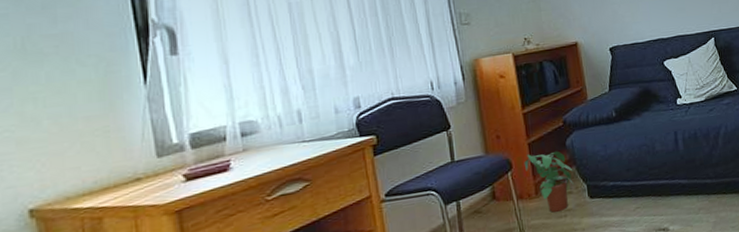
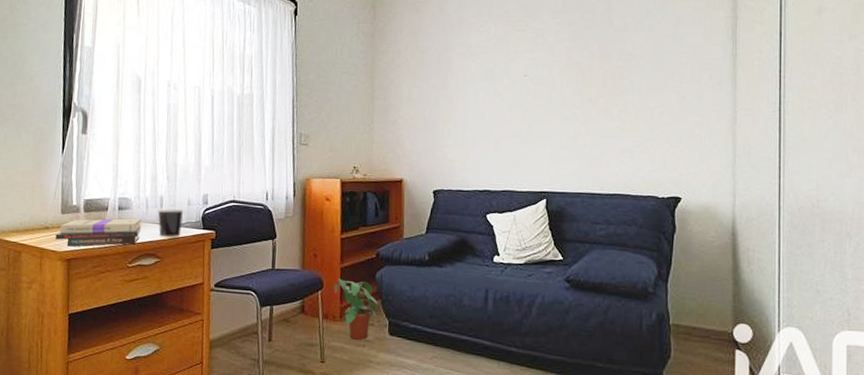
books: none [153,140,279,195] -> present [55,218,142,247]
mug: none [296,120,332,158] -> present [157,209,183,239]

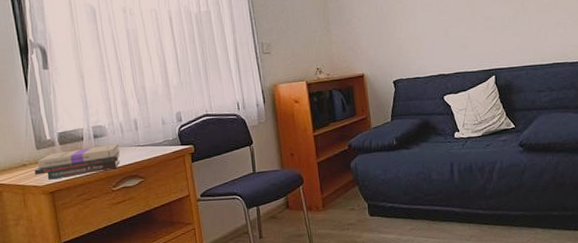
mug: present [157,209,183,239] -> none [134,130,160,159]
potted plant: present [334,278,378,340] -> none [313,171,356,225]

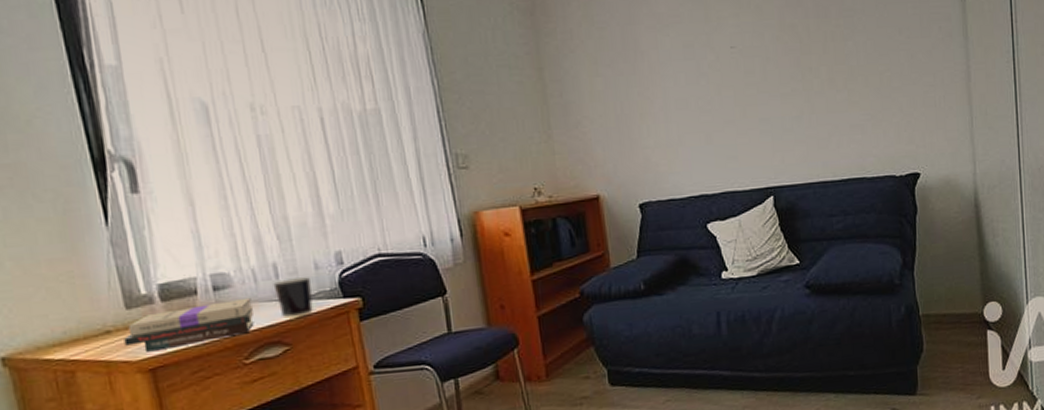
mug: none [134,130,160,159] -> present [273,277,314,319]

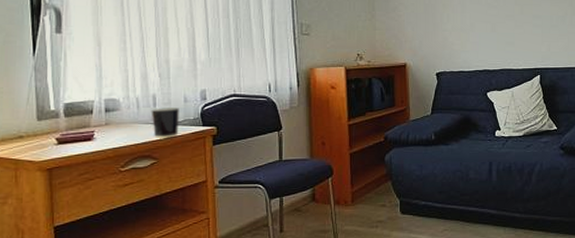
books: present [124,297,255,352] -> none [32,119,134,155]

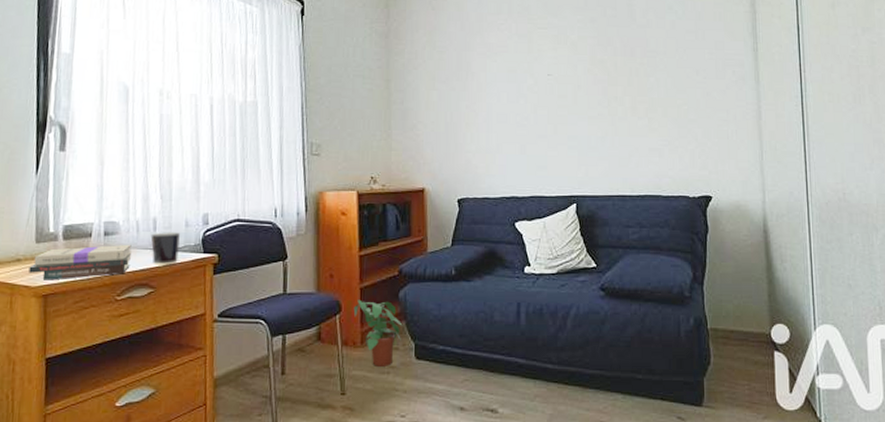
books: none [32,119,134,155] -> present [28,244,132,280]
potted plant: none [344,164,389,222] -> present [353,299,403,366]

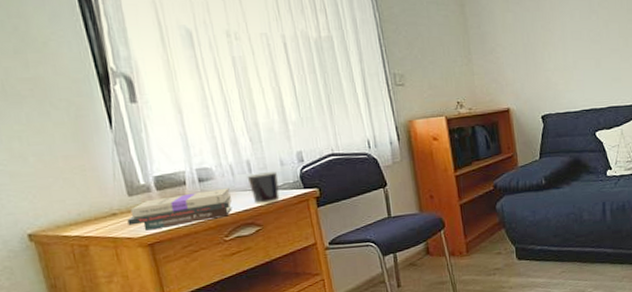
potted plant: present [353,299,403,366] -> none [456,213,503,270]

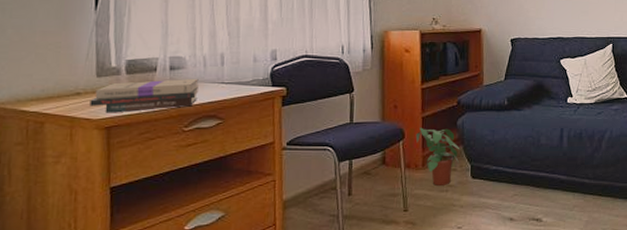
mug: present [247,172,280,205] -> none [218,67,248,98]
potted plant: none [456,213,503,270] -> present [415,127,460,186]

